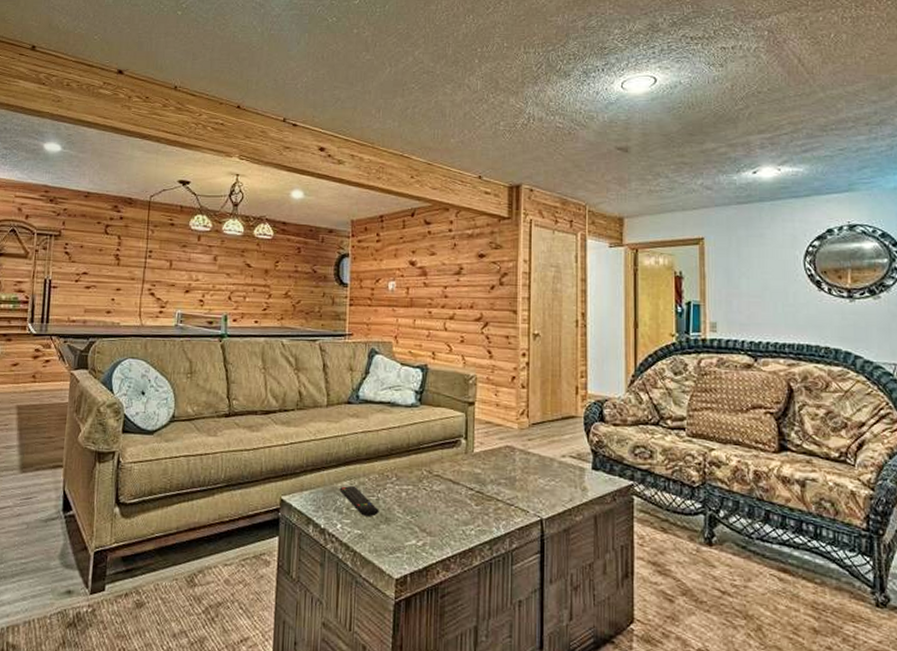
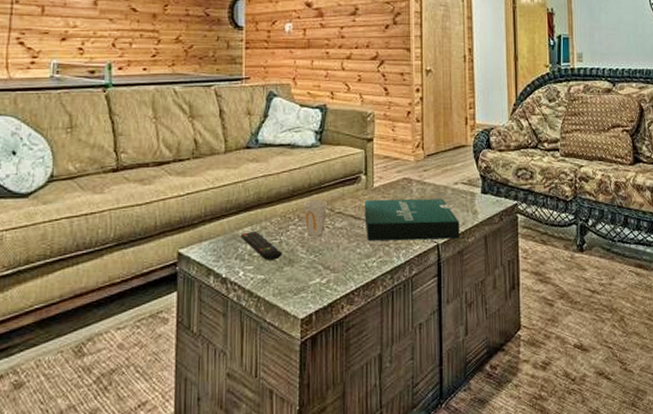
cup: none [401,460,425,497] -> present [303,199,327,236]
pizza box: none [463,465,566,515] -> present [365,198,460,241]

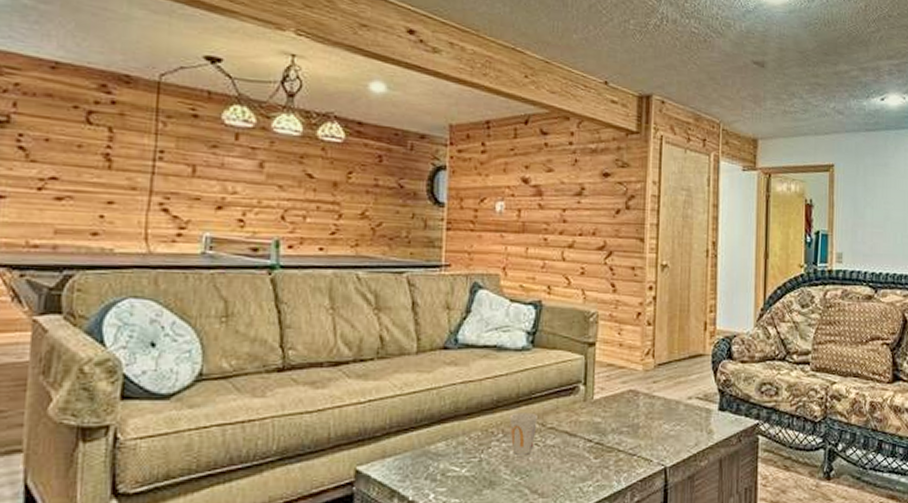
remote control: present [240,232,282,260] -> none [432,448,482,481]
pizza box: present [365,198,460,241] -> none [581,414,691,463]

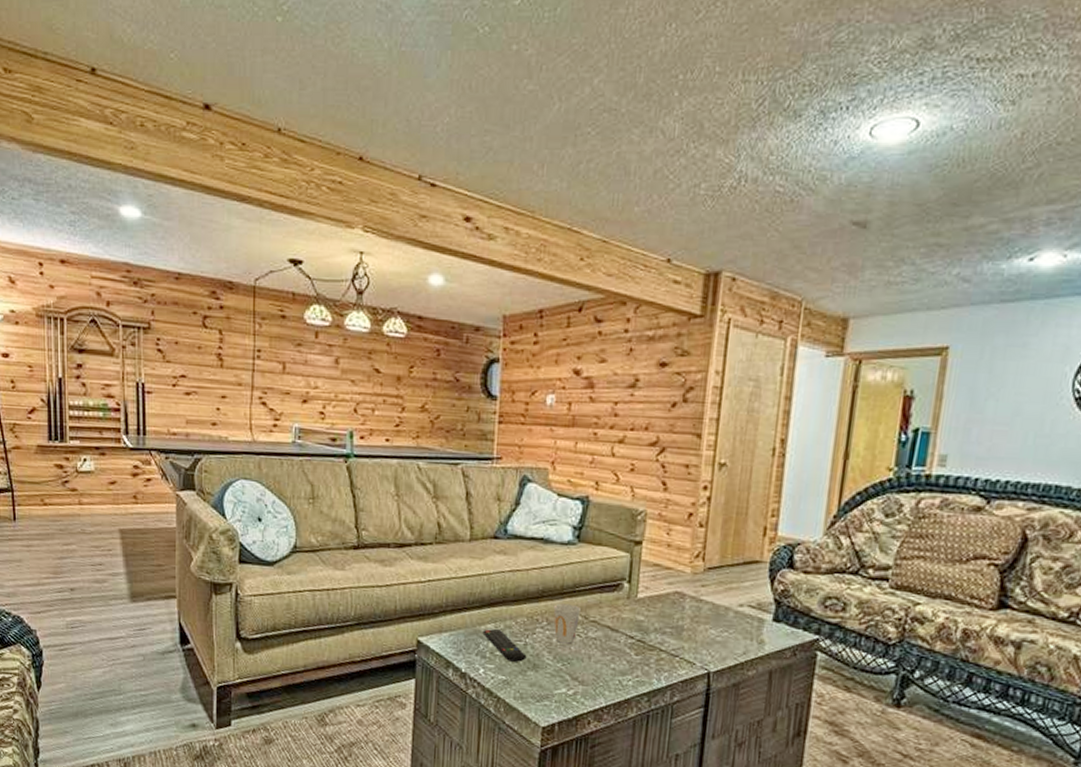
remote control: none [432,448,482,481] -> present [482,629,527,662]

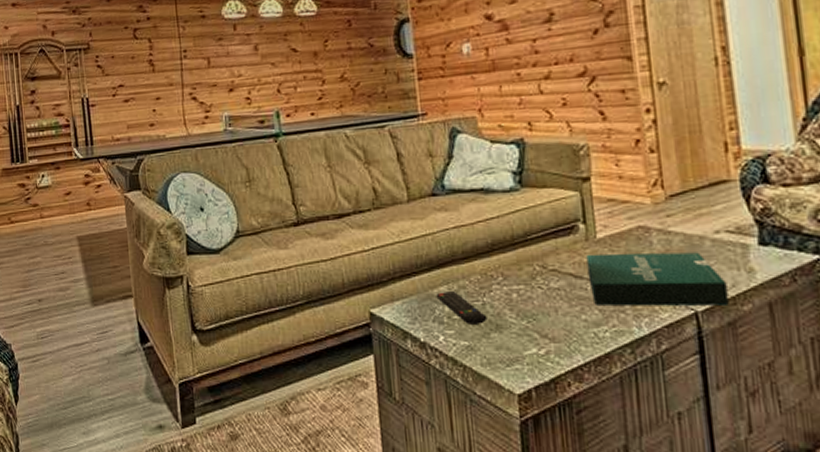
cup: present [553,603,581,644] -> none [506,254,537,298]
pizza box: none [623,611,740,669] -> present [586,252,729,306]

